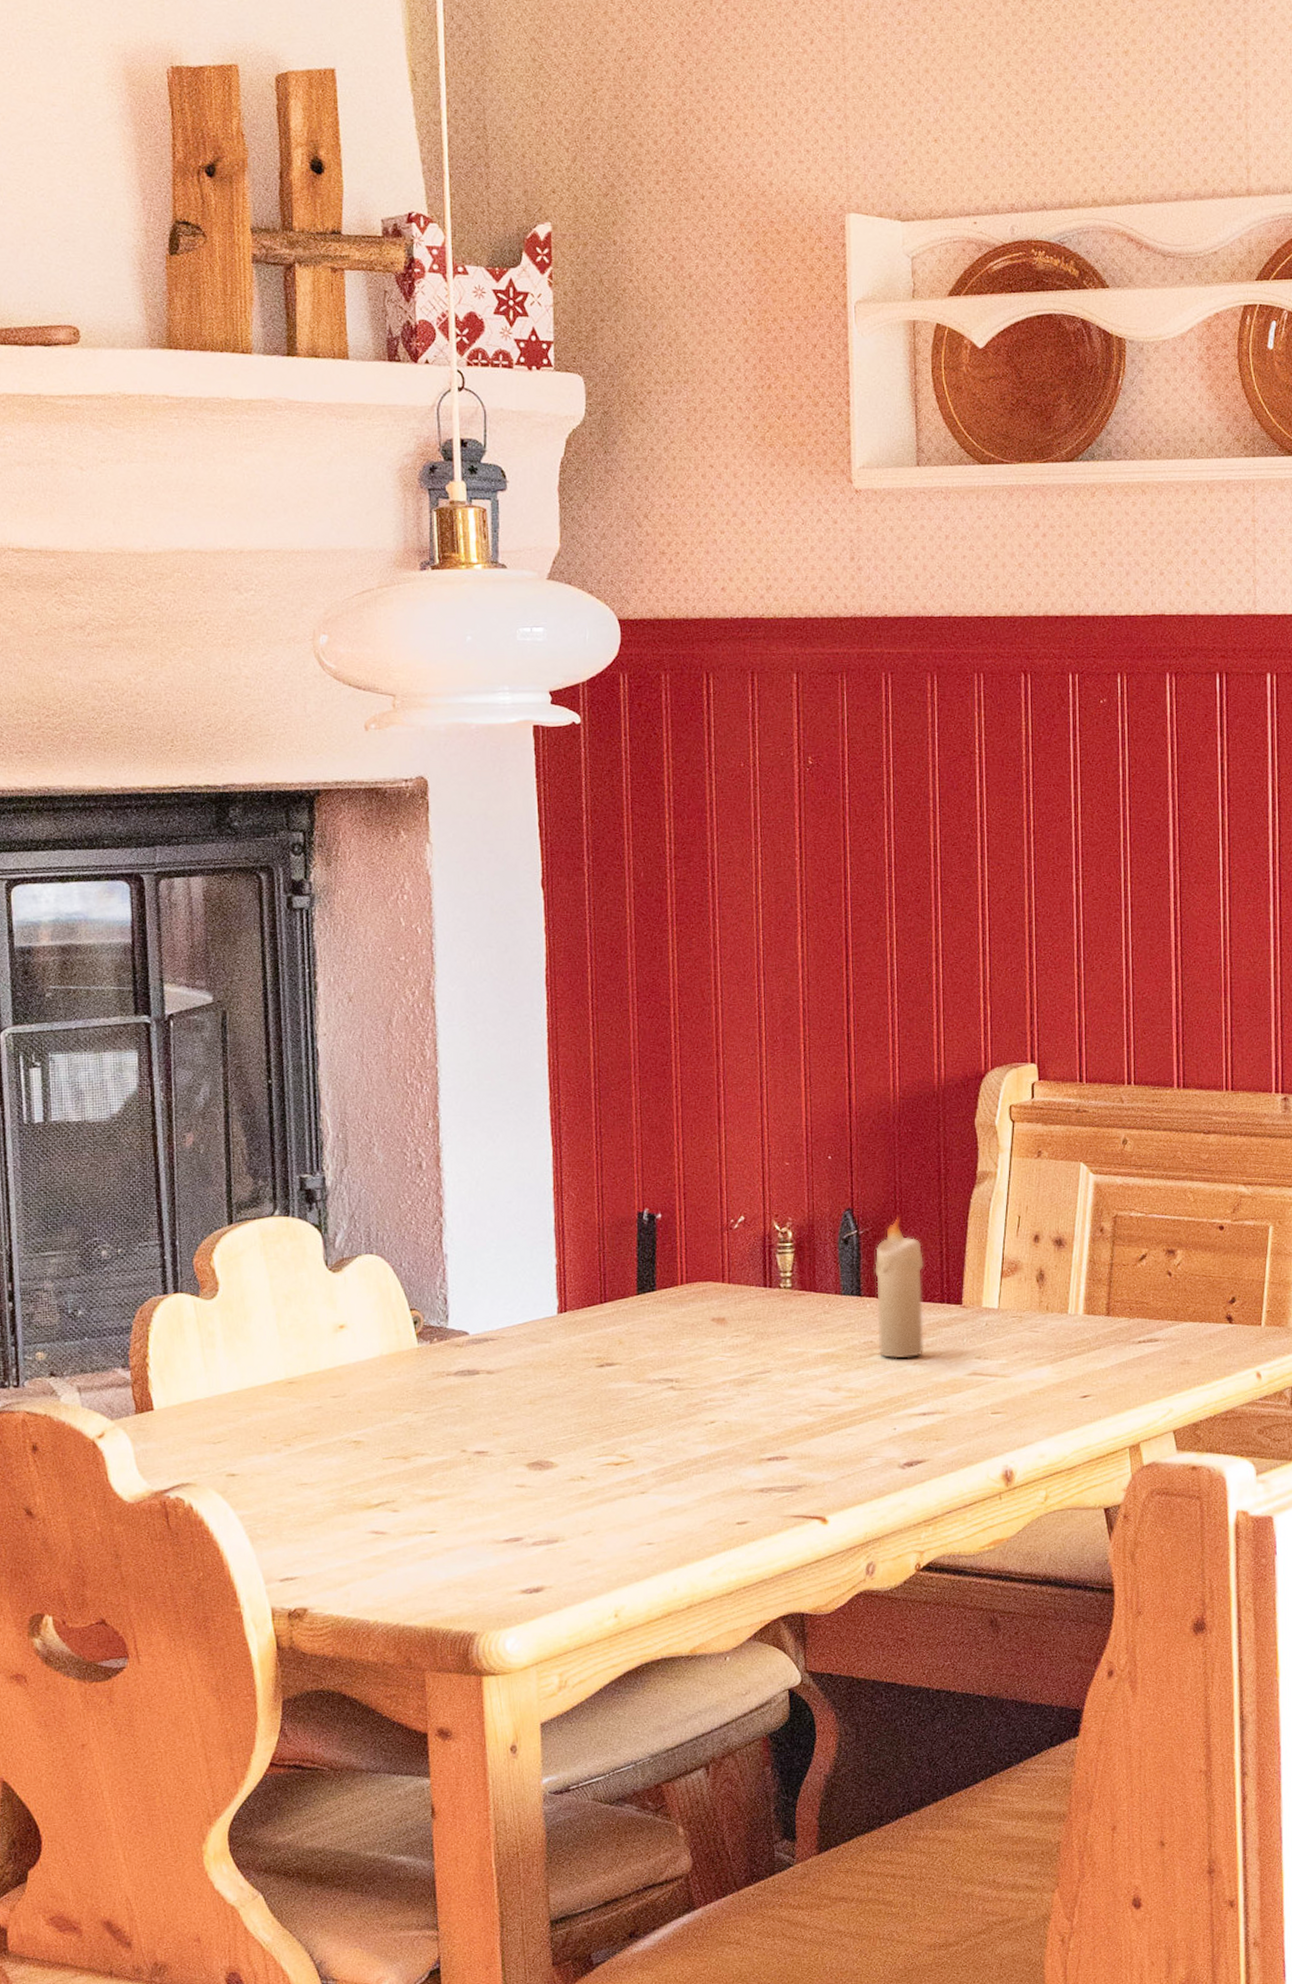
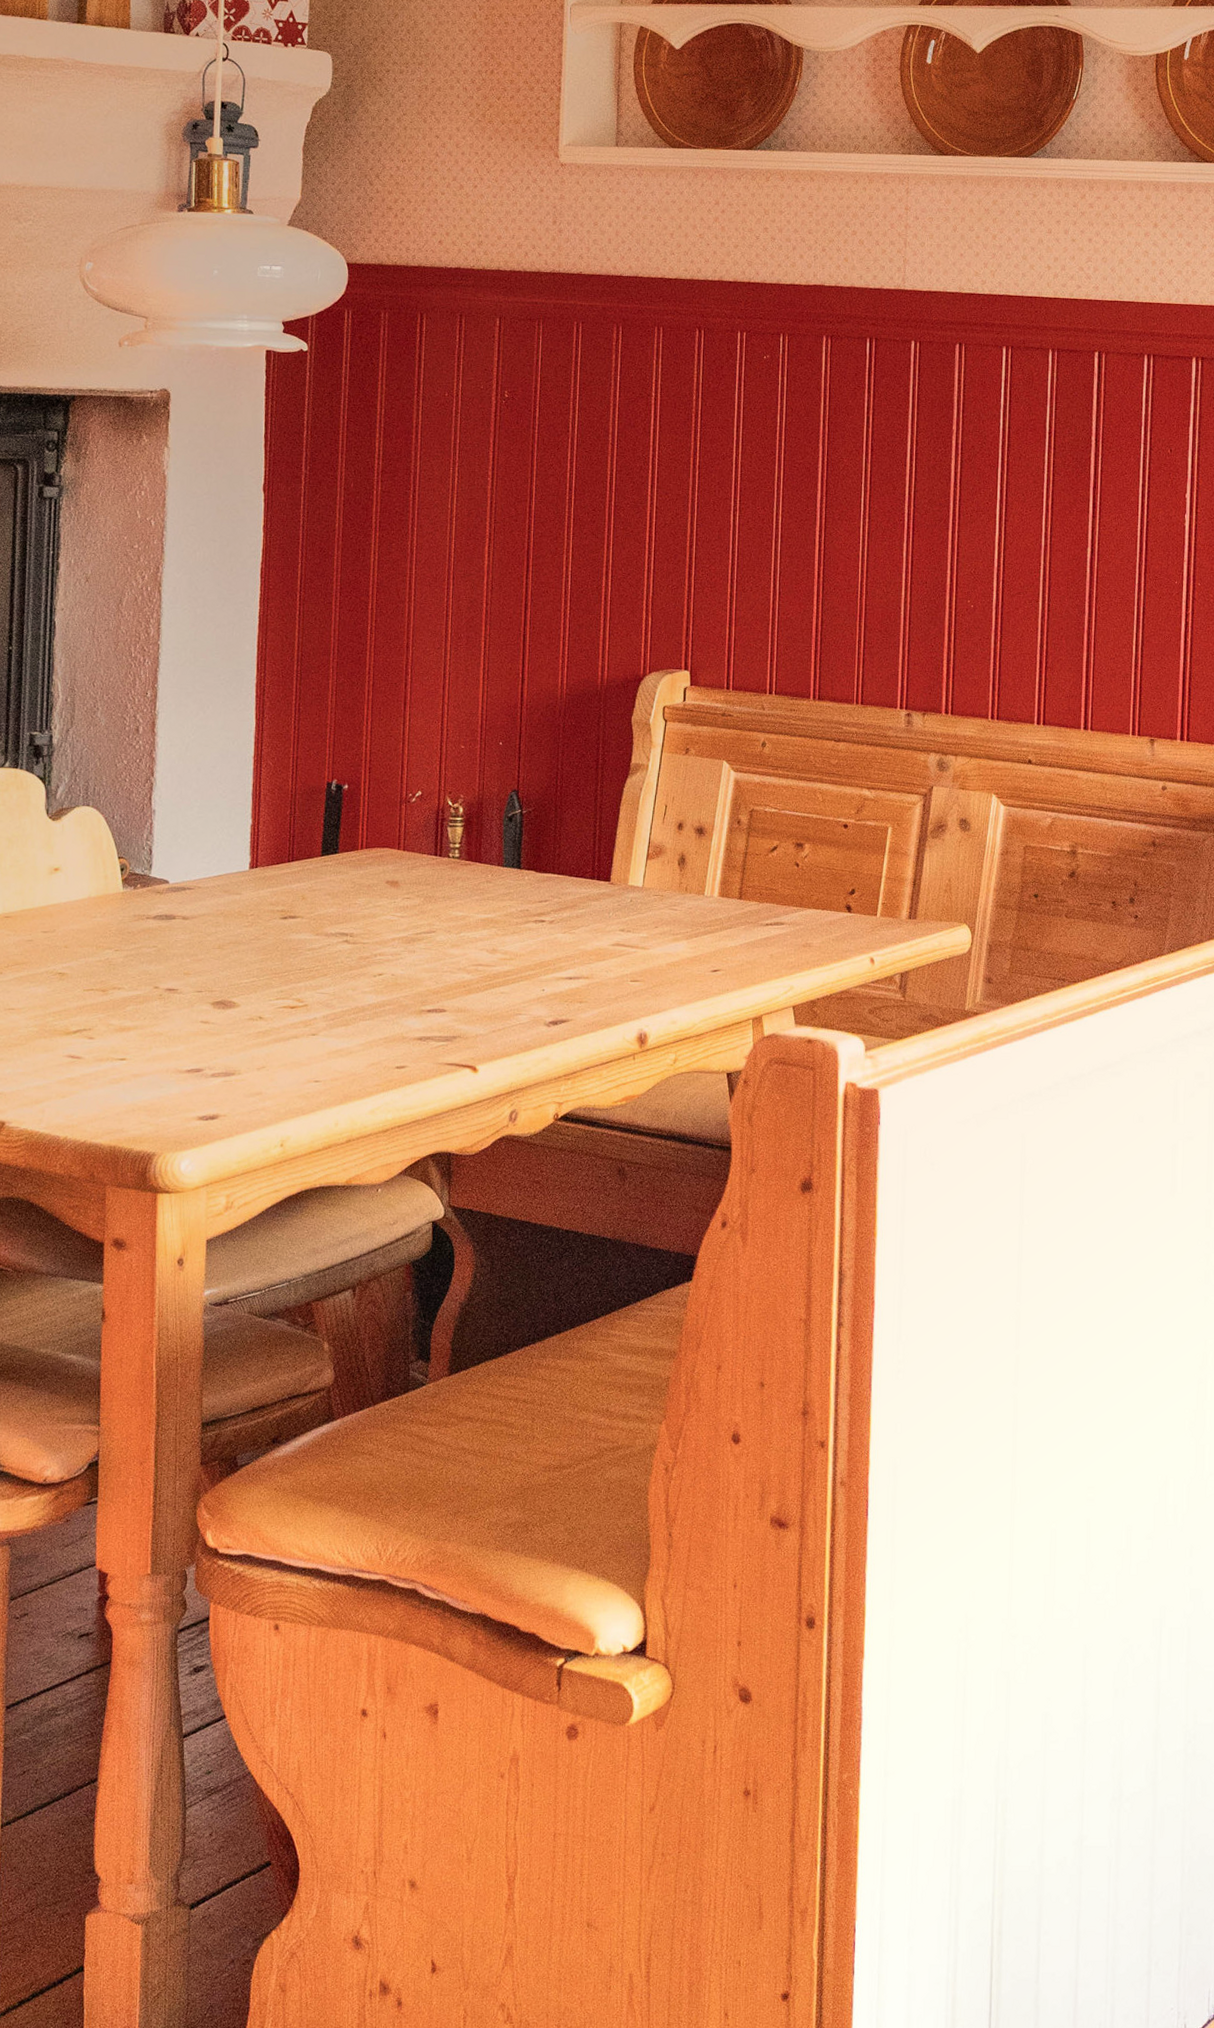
candle: present [875,1216,924,1359] -> none [533,799,579,927]

